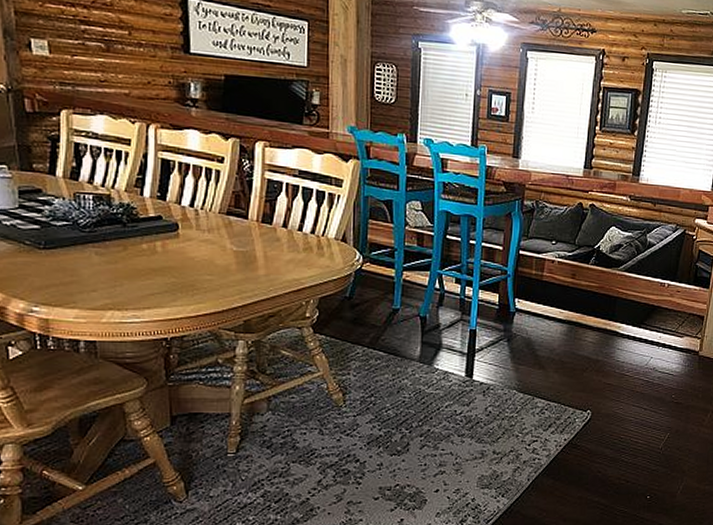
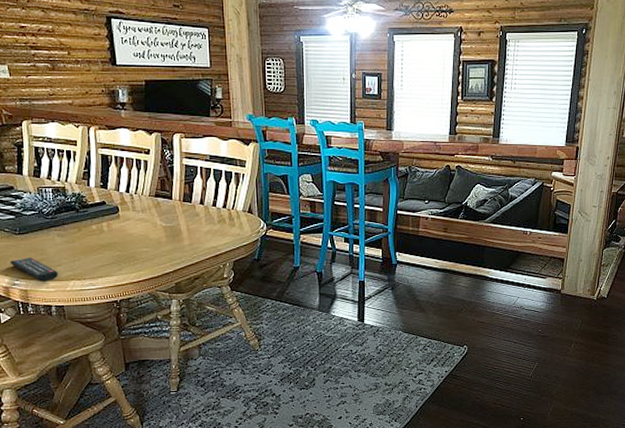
remote control: none [28,278,92,310] -> present [10,257,58,282]

